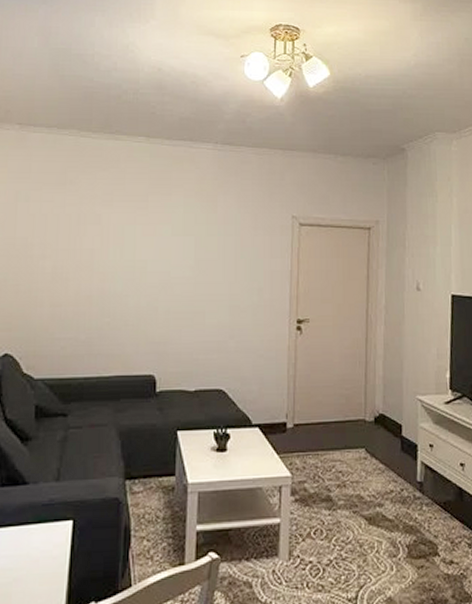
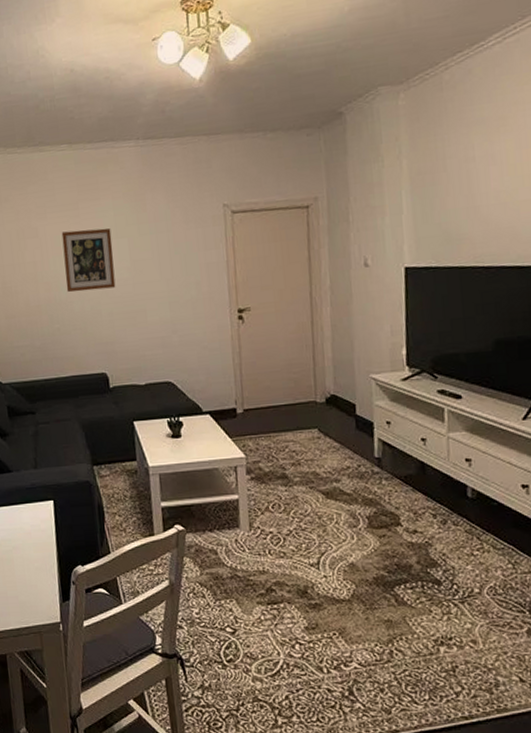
wall art: none [123,222,179,286] -> present [61,228,116,293]

